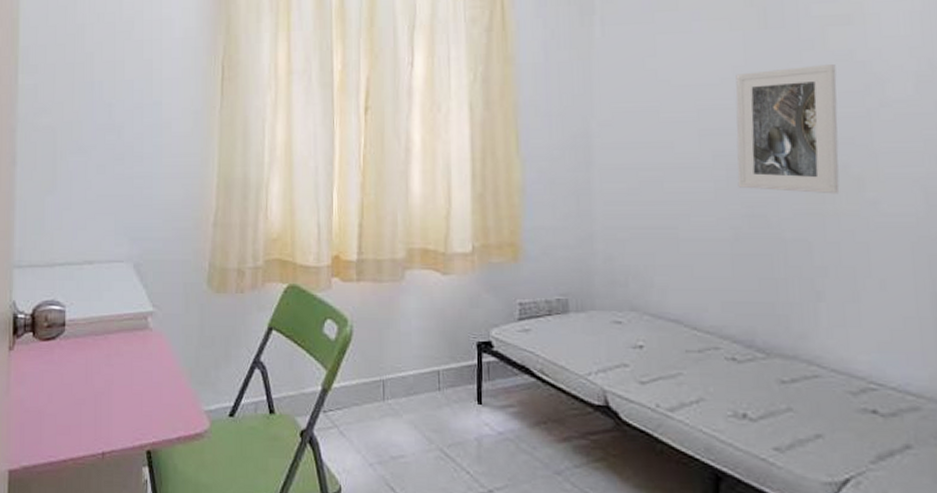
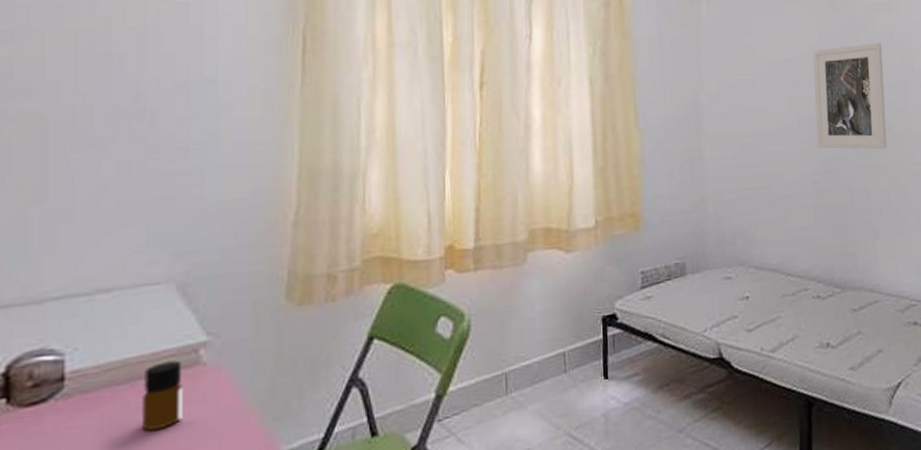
bottle: none [110,323,137,374] -> present [141,360,183,431]

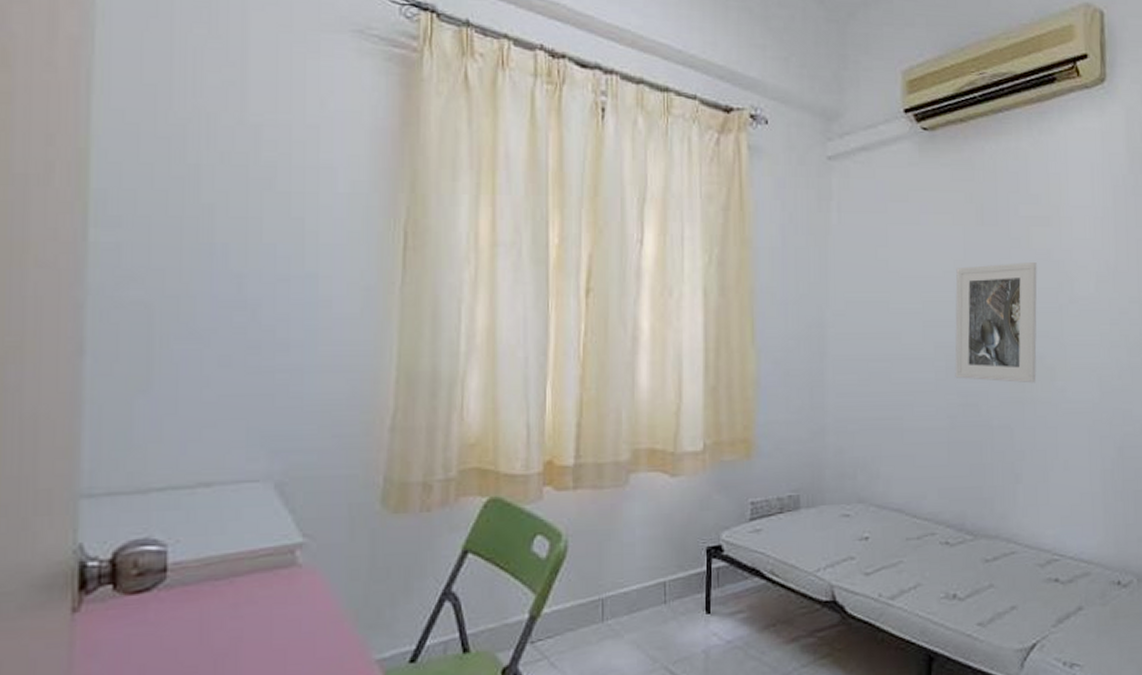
bottle: present [141,360,183,431] -> none [238,560,279,628]

